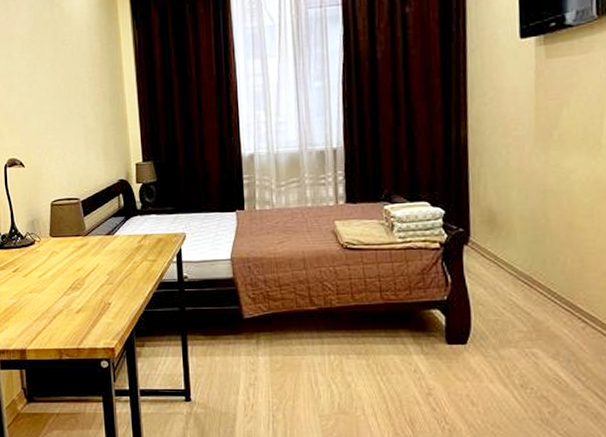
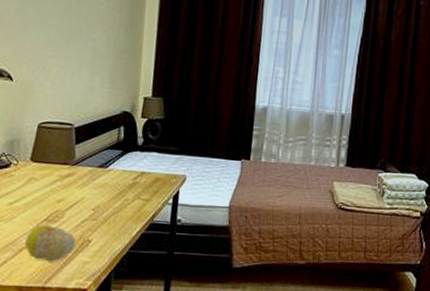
fruit: none [57,292,98,326] -> present [25,225,76,262]

